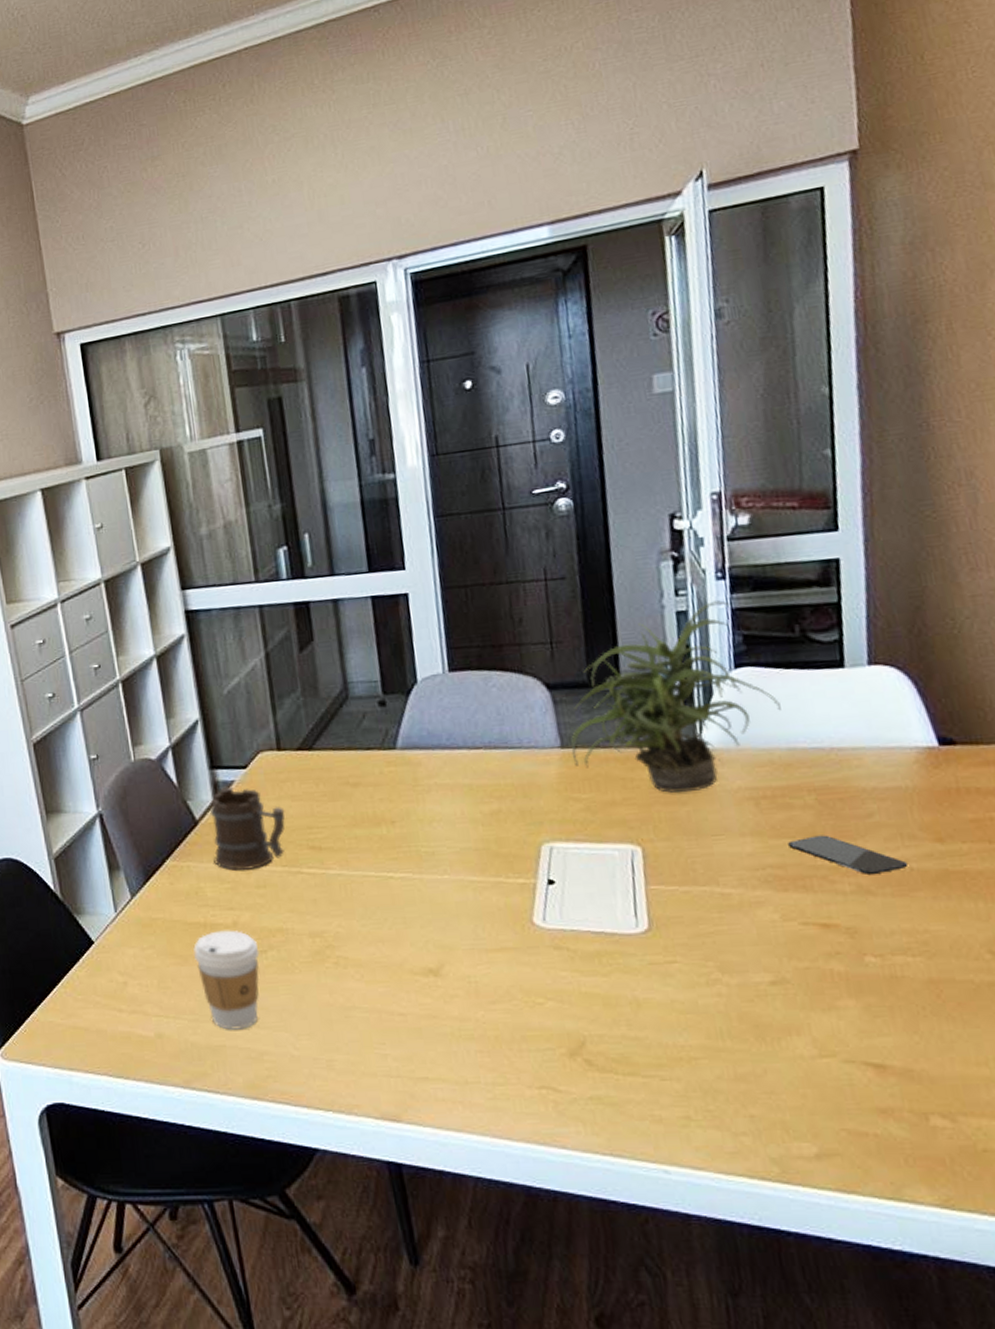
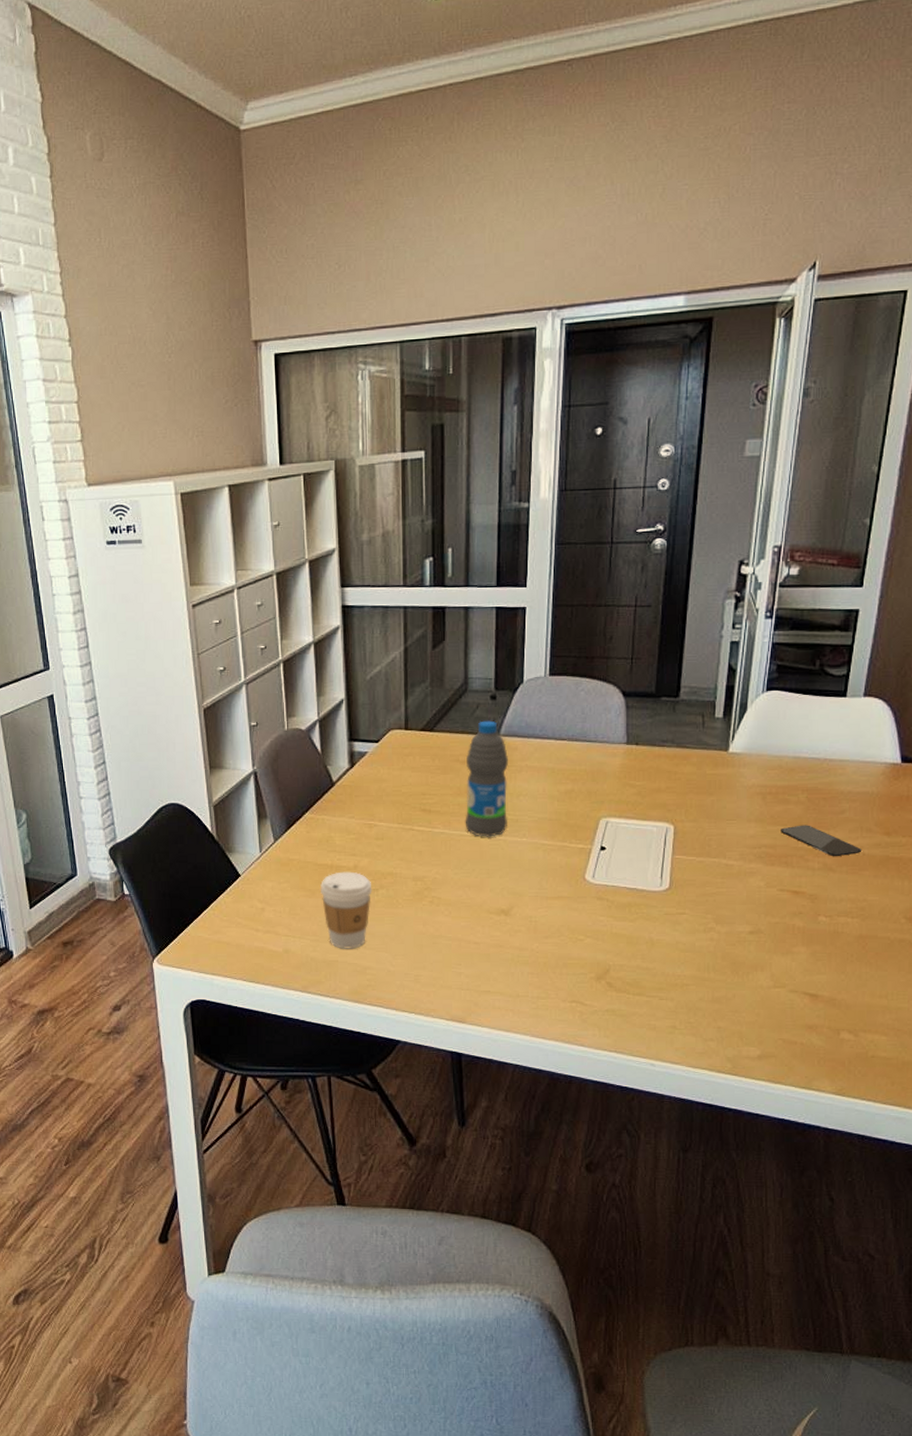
mug: present [210,786,285,871] -> none [344,756,405,826]
water bottle: none [358,731,422,877] -> present [465,720,508,837]
potted plant: present [571,600,781,793] -> none [634,635,794,785]

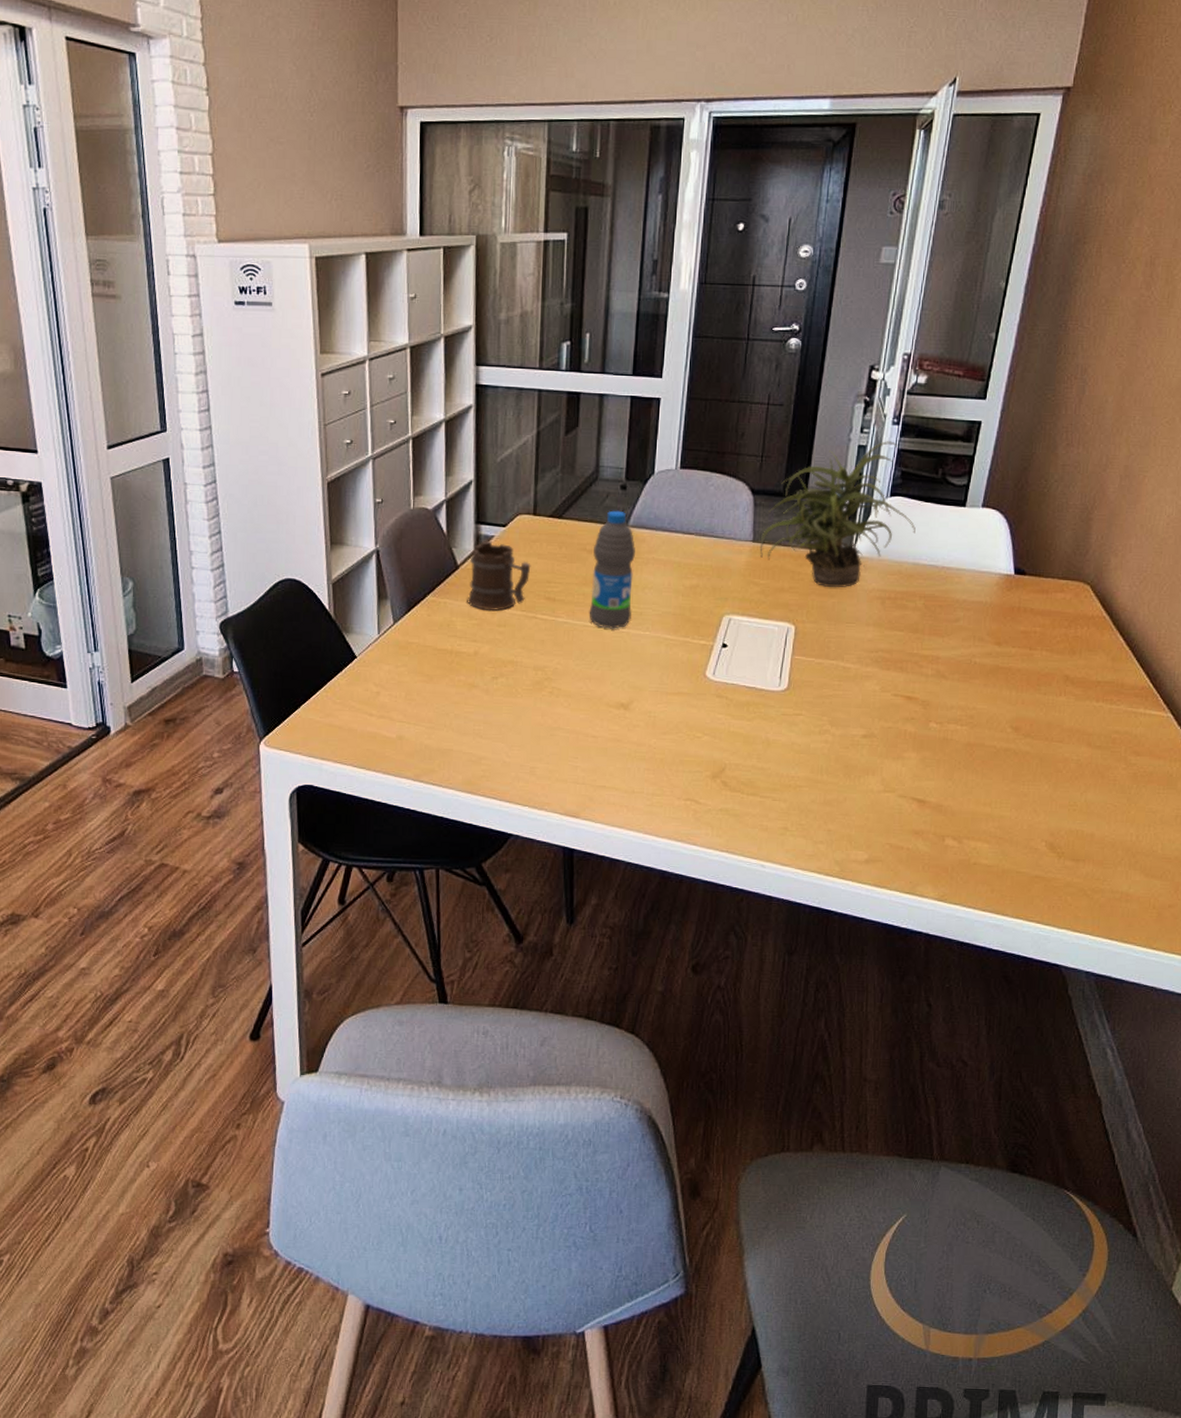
coffee cup: present [319,871,372,949] -> none [438,657,492,738]
mug: none [344,756,405,826] -> present [467,540,531,611]
potted plant: none [634,635,794,785] -> present [759,441,916,587]
smartphone: present [781,825,862,857] -> none [897,631,974,665]

